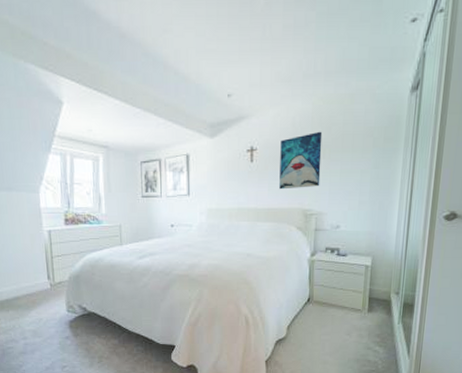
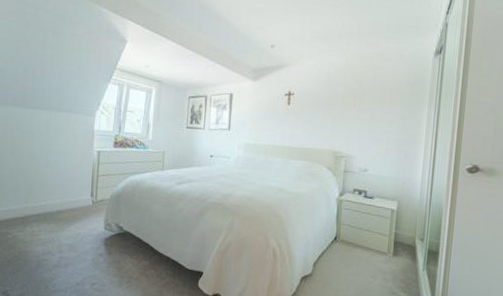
wall art: present [279,131,323,190] -> none [312,82,354,132]

